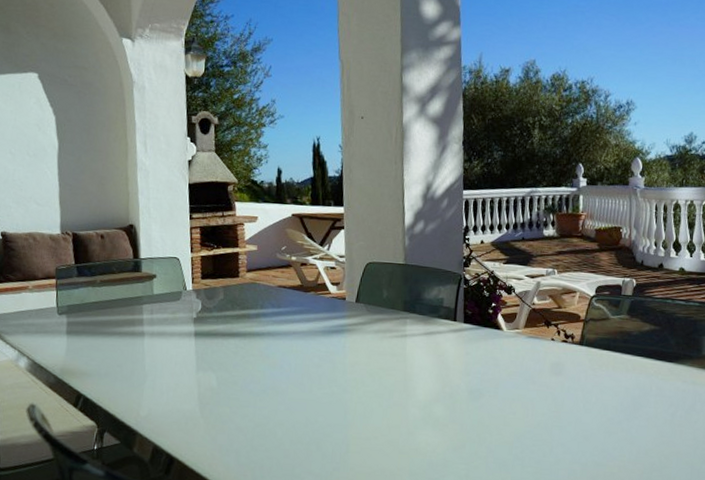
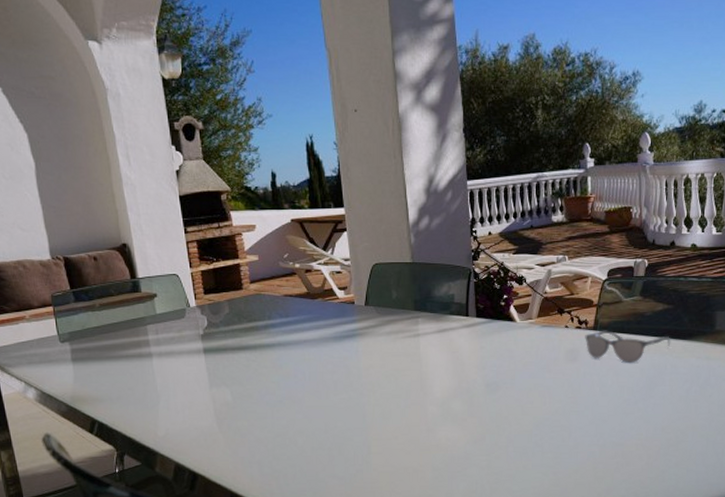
sunglasses: none [570,346,657,381] -> present [585,330,671,363]

